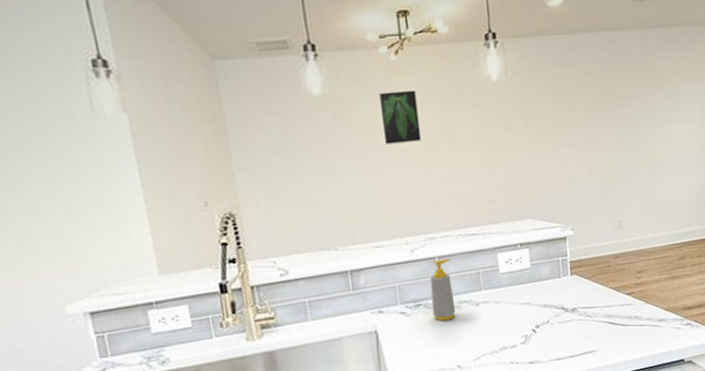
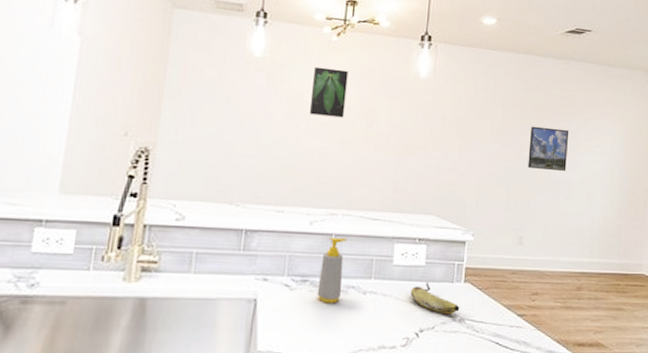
fruit: none [521,282,570,308] -> present [410,282,460,315]
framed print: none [615,104,657,152] -> present [528,126,569,171]

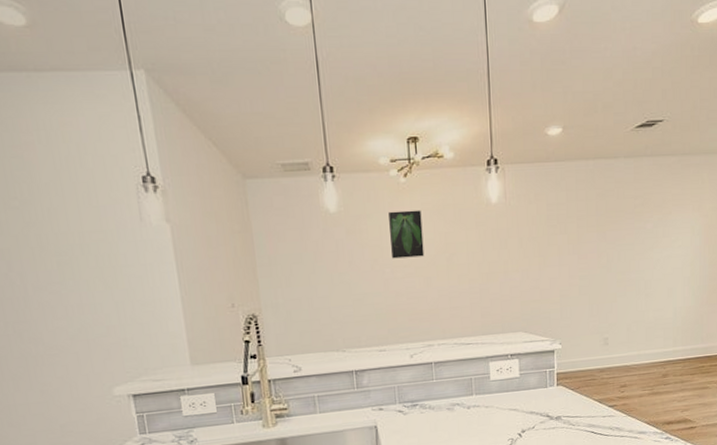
soap bottle: present [317,237,347,303] -> none [426,364,449,421]
fruit: present [410,282,460,315] -> none [509,391,555,416]
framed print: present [528,126,569,171] -> none [606,229,646,273]

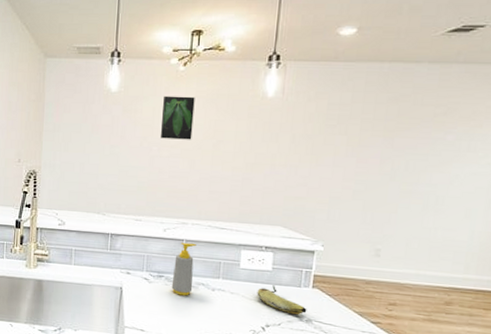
soap bottle: none [426,364,449,421] -> present [171,242,196,296]
fruit: none [509,391,555,416] -> present [257,285,307,315]

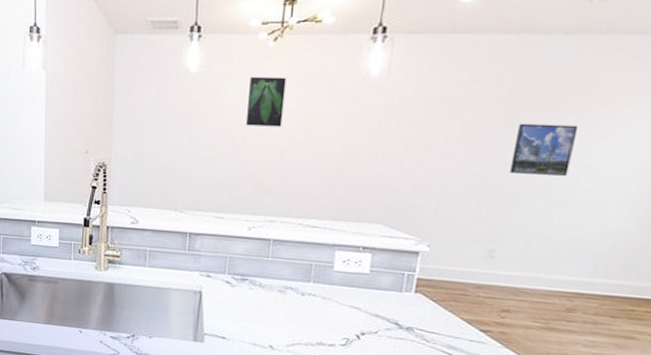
soap bottle: present [171,242,196,296] -> none [256,242,285,301]
fruit: present [257,285,307,315] -> none [352,289,408,322]
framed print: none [389,138,446,184] -> present [509,123,579,176]

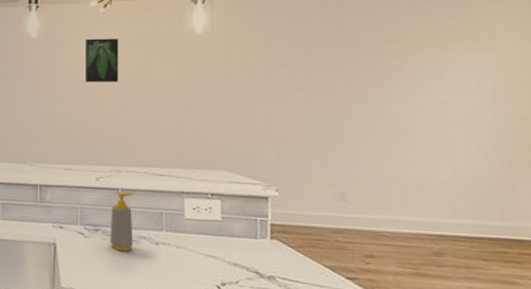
soap bottle: none [256,242,285,301] -> present [109,191,134,252]
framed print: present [509,123,579,176] -> none [344,68,405,117]

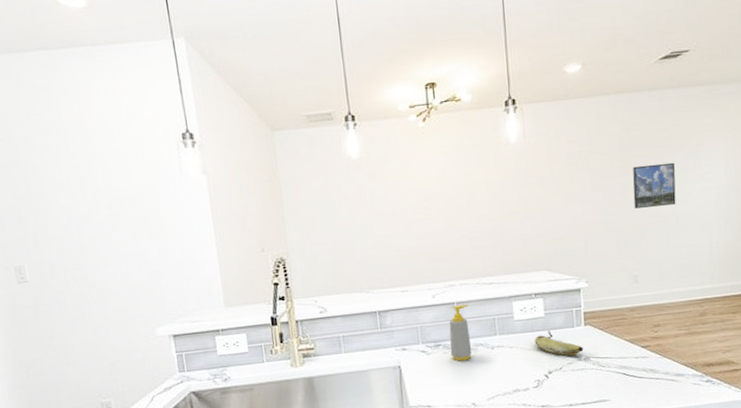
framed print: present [86,38,119,83] -> none [408,152,445,201]
fruit: none [207,237,268,271] -> present [534,330,584,356]
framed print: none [344,68,405,117] -> present [632,162,676,209]

